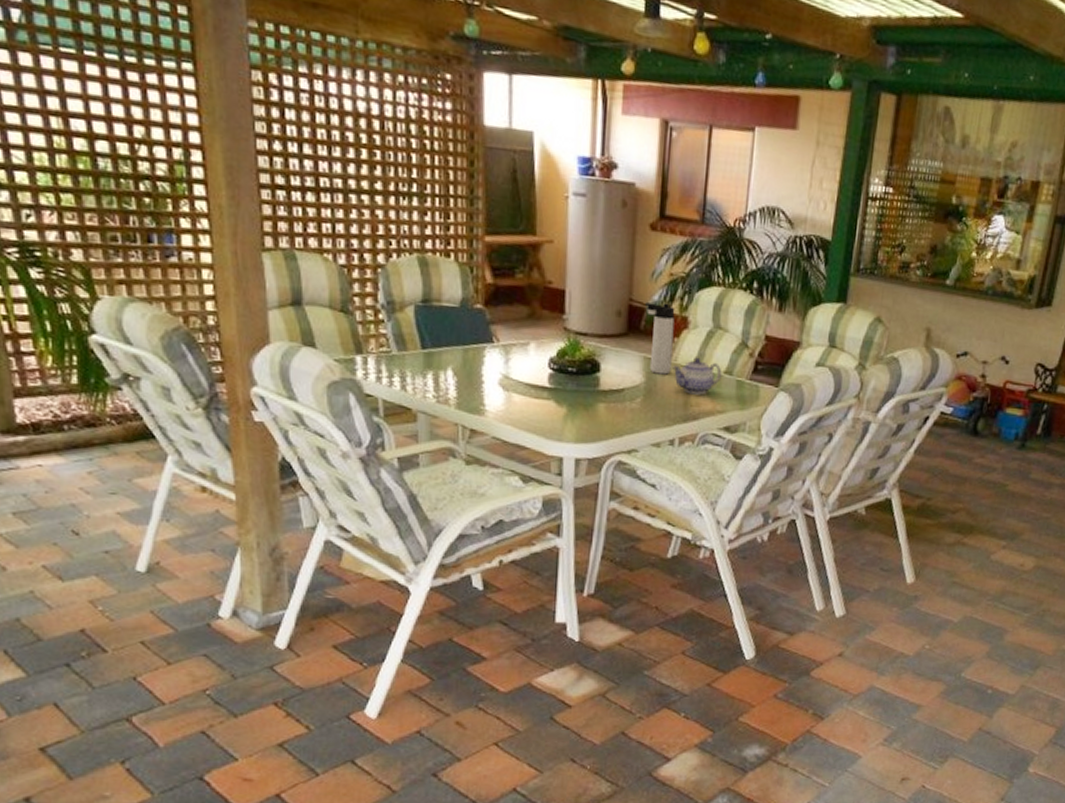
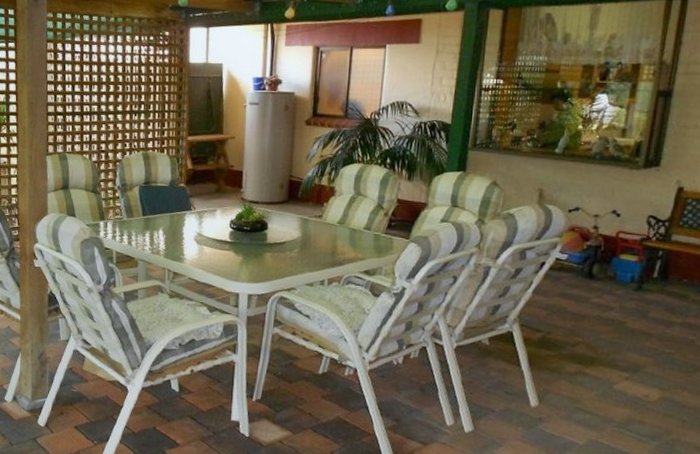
thermos bottle: present [645,302,675,375] -> none [302,177,325,231]
teapot: present [671,357,722,395] -> none [322,217,362,246]

